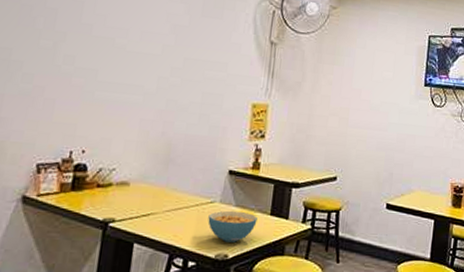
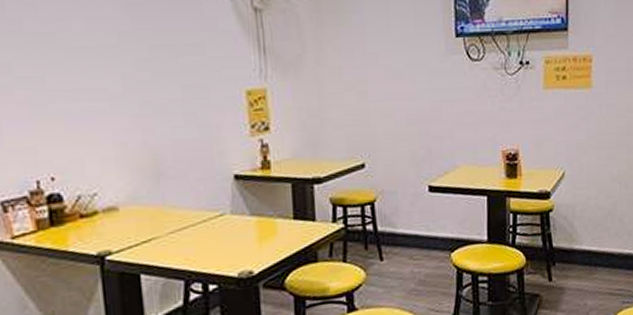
cereal bowl: present [208,210,258,243] -> none [221,220,279,257]

